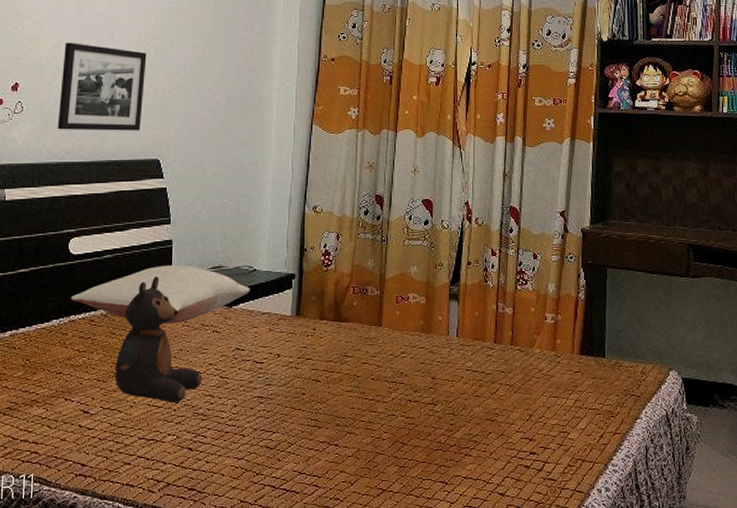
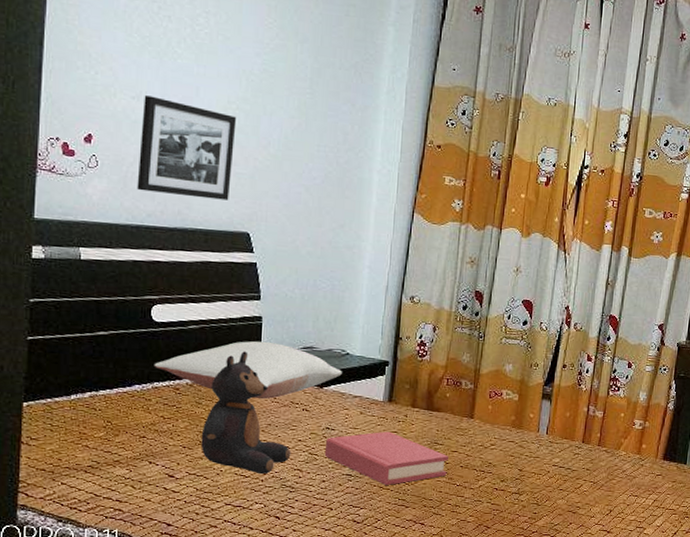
hardback book: none [235,347,359,405] -> present [324,431,448,485]

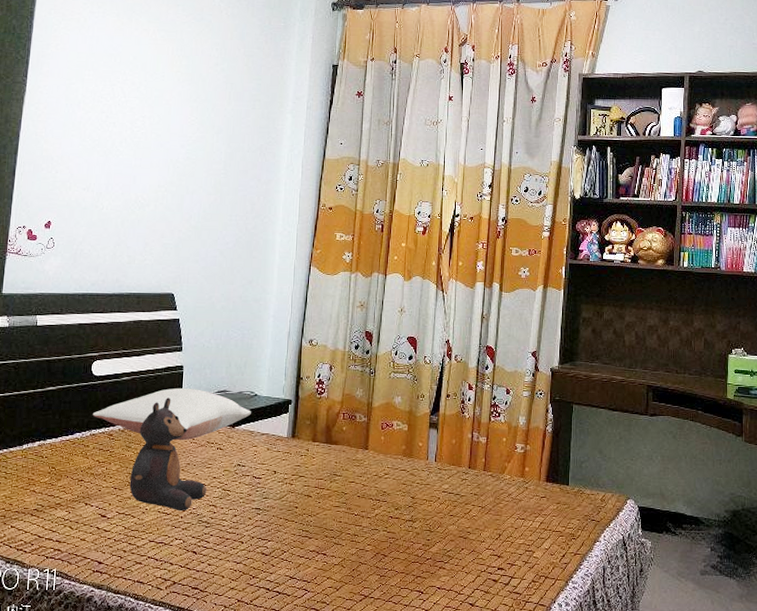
picture frame: present [137,95,237,201] -> none [84,186,165,267]
hardback book: present [324,431,448,485] -> none [236,465,346,517]

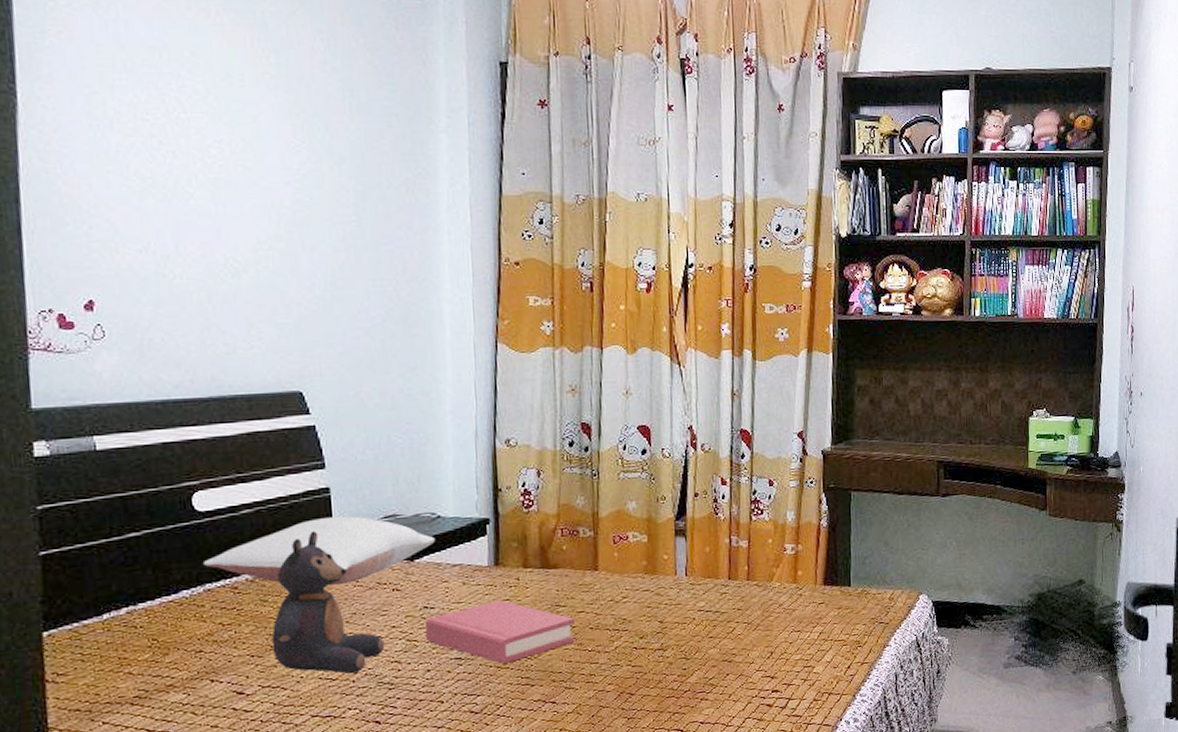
hardback book: none [236,465,346,517] -> present [425,600,575,664]

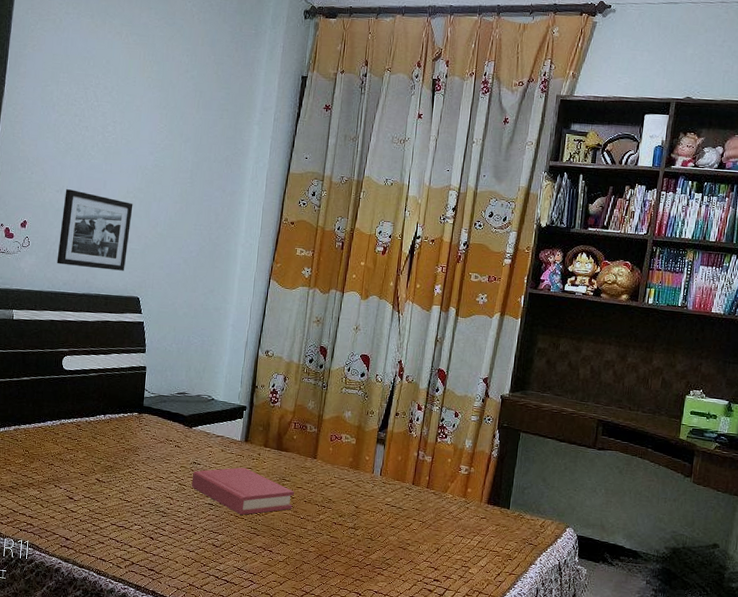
picture frame: none [153,246,273,359] -> present [56,189,133,271]
pillow: present [202,516,435,586] -> none [62,387,208,436]
teddy bear: present [271,531,385,675] -> none [94,395,165,501]

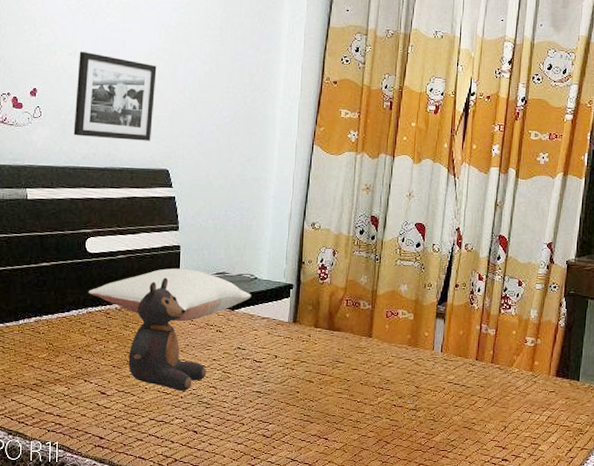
pillow: none [62,387,208,436] -> present [88,268,251,322]
teddy bear: none [94,395,165,501] -> present [128,278,207,392]
hardback book: present [191,467,294,515] -> none [236,350,349,402]

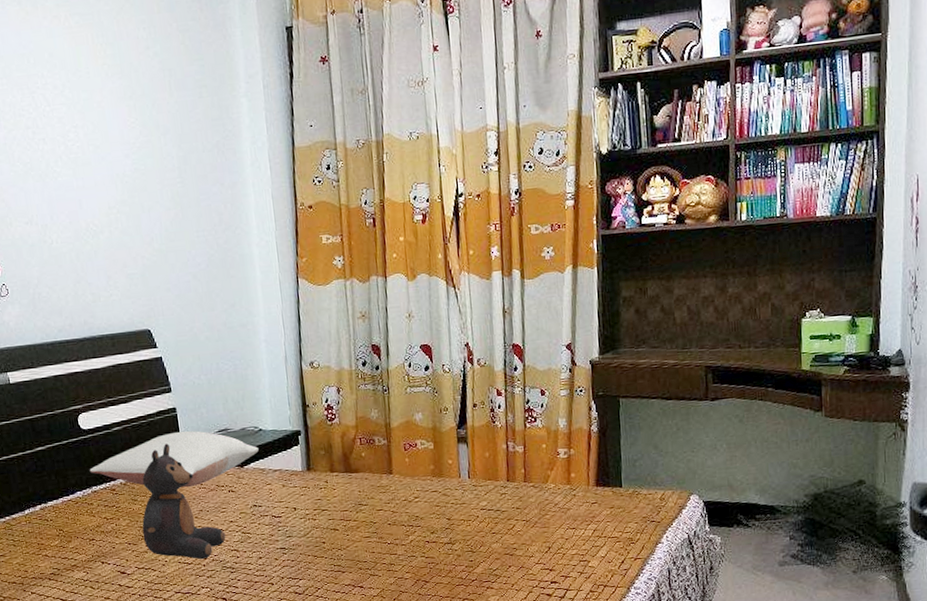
picture frame: present [73,51,157,141] -> none [35,217,126,309]

